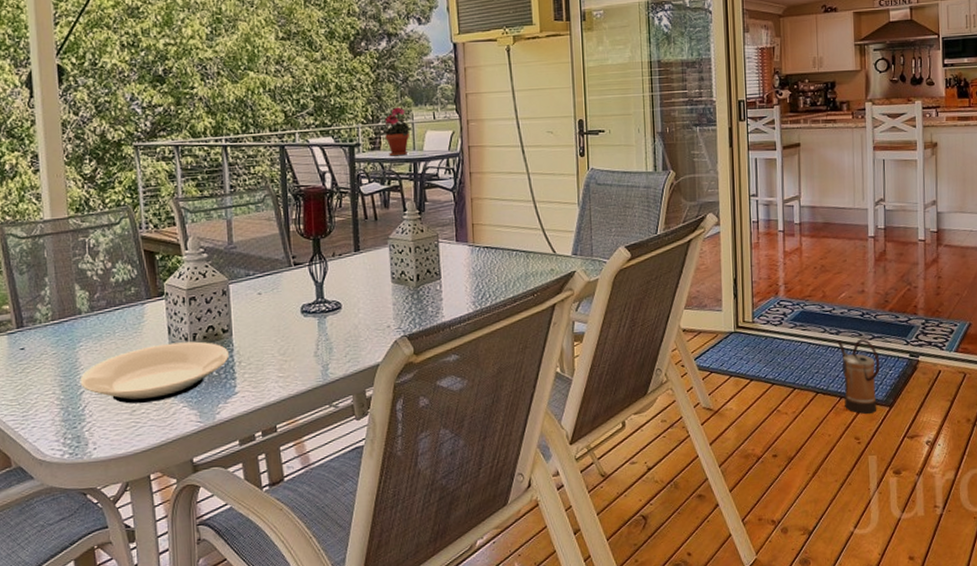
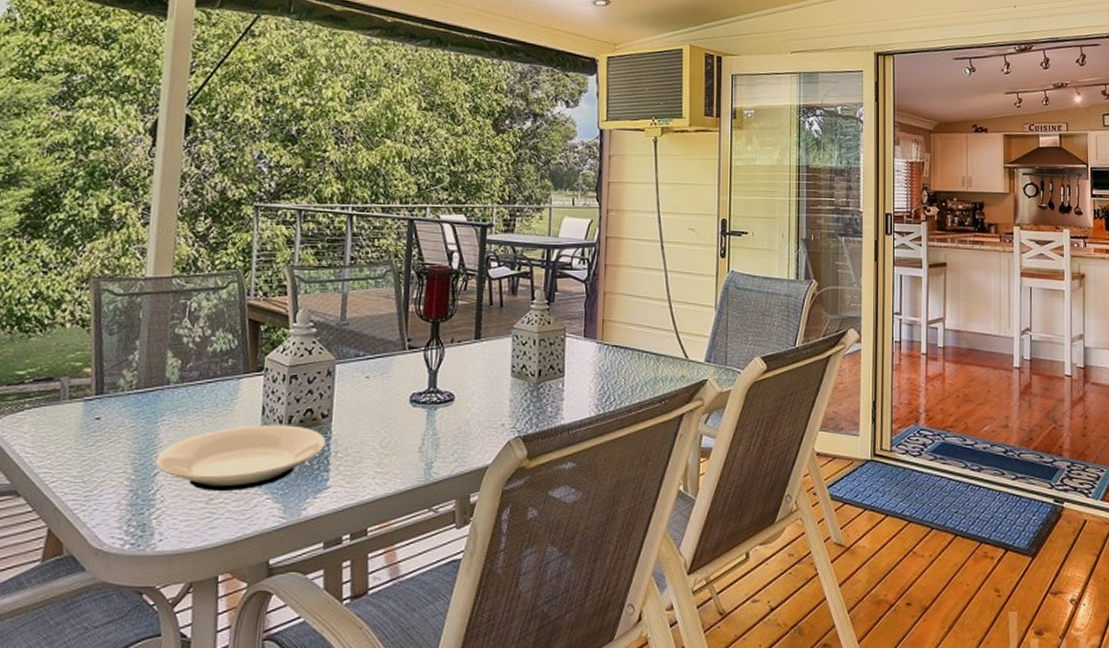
potted plant: present [382,107,412,157] -> none [518,189,549,241]
watering can: present [837,338,880,414] -> none [978,478,1023,563]

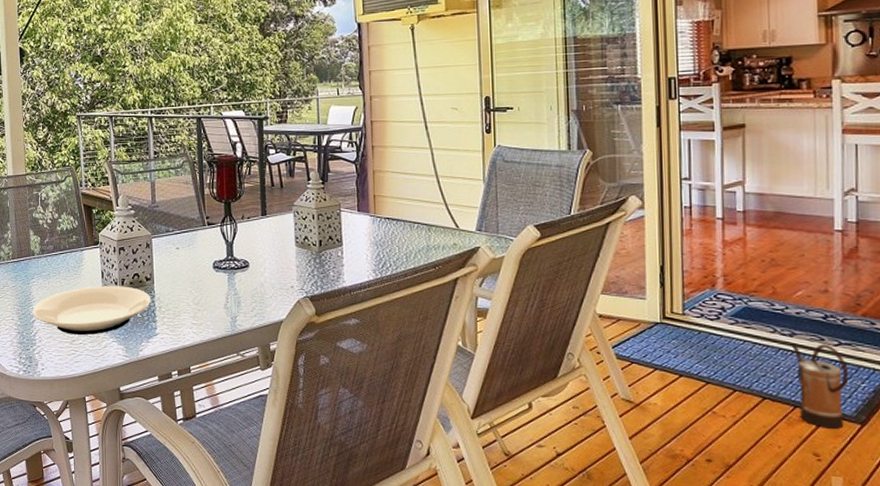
watering can: none [978,478,1023,563] -> present [791,343,849,429]

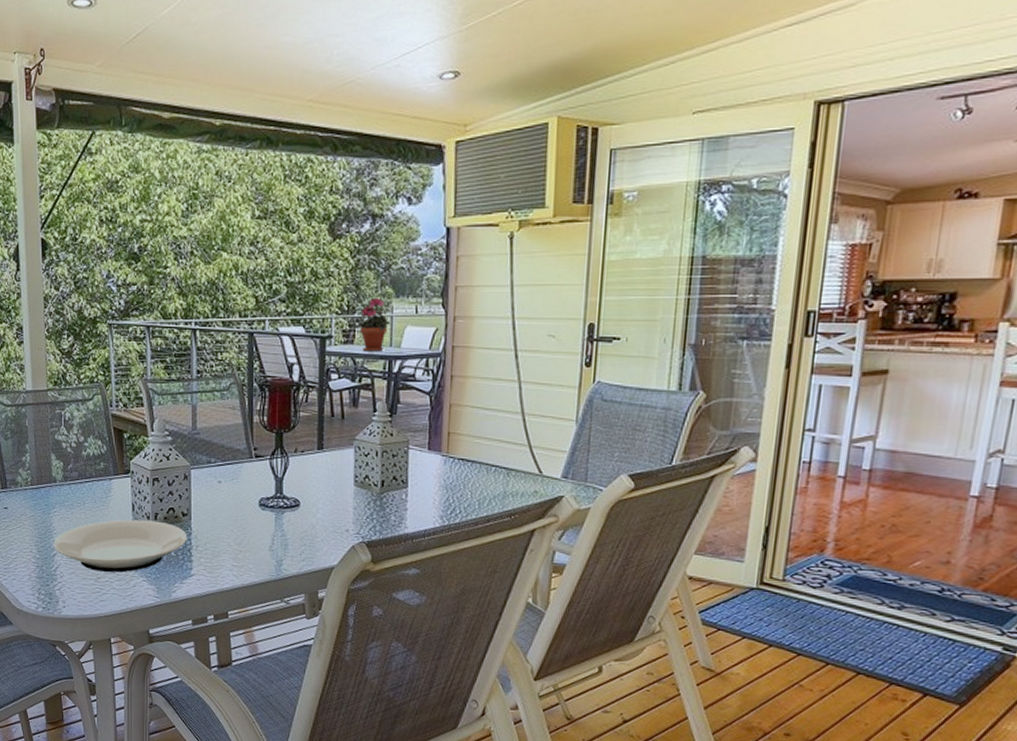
potted plant: none [289,83,316,129] -> present [357,297,390,352]
watering can: present [791,343,849,429] -> none [894,617,957,709]

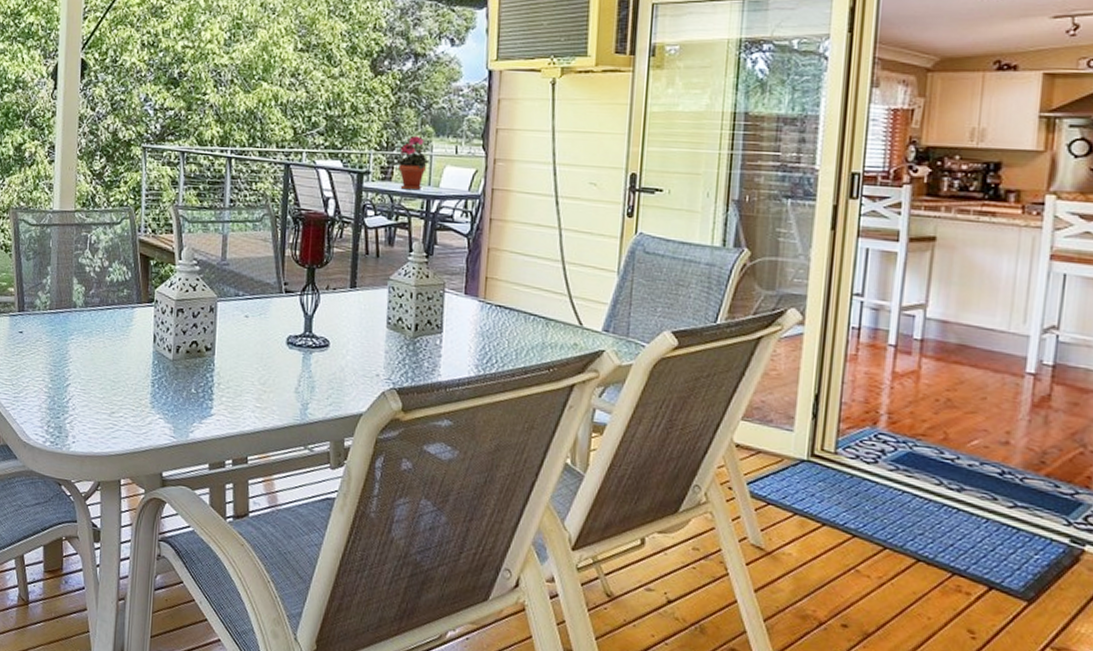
plate: present [53,519,188,573] -> none [67,351,210,408]

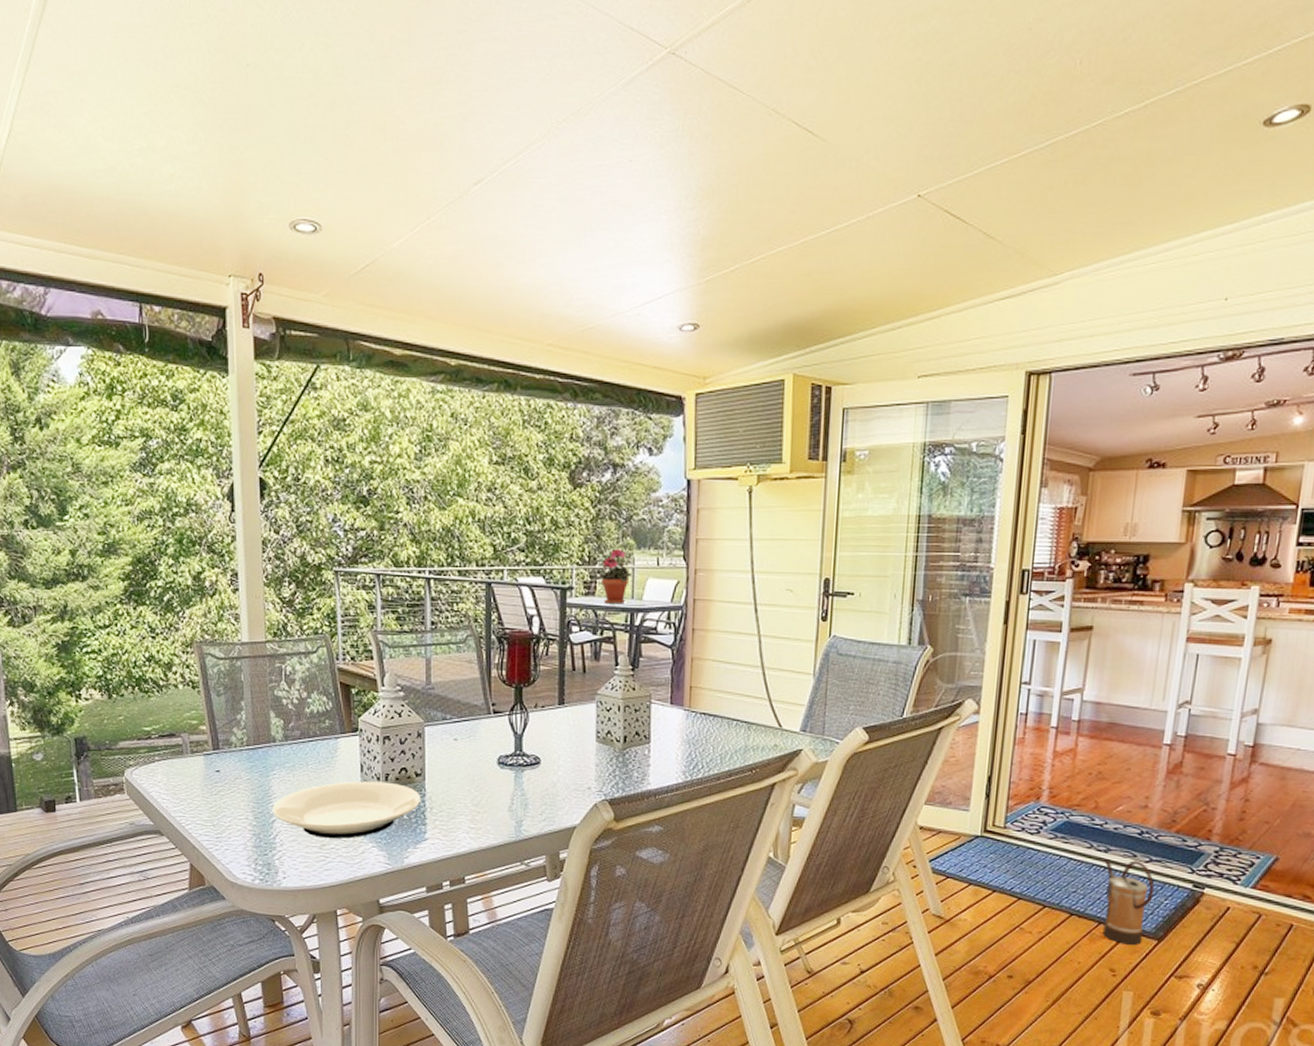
plate: none [67,351,210,408] -> present [272,781,421,839]
watering can: none [957,499,1021,605] -> present [1103,859,1155,945]

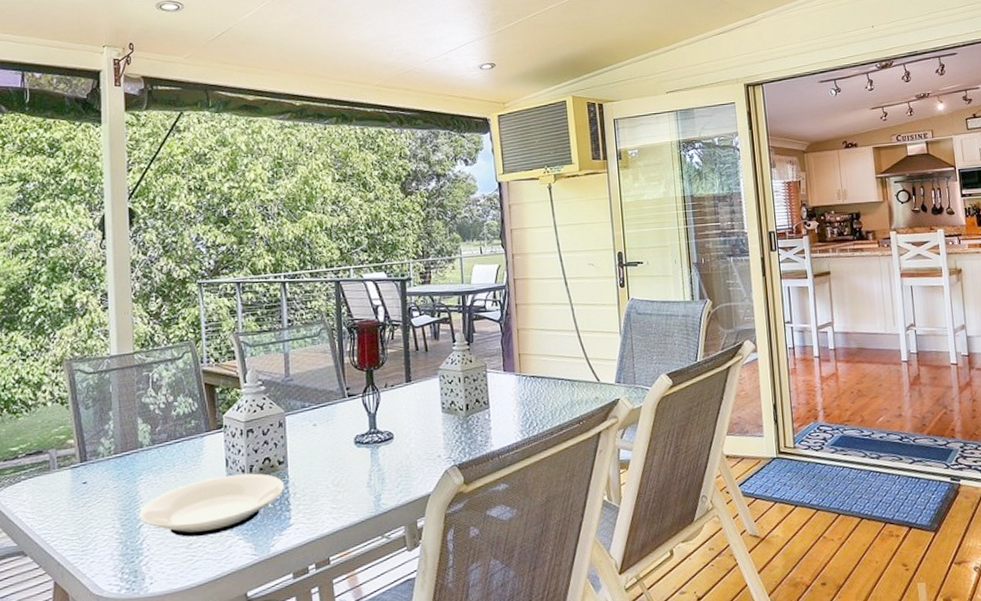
potted plant: present [598,548,631,604] -> none [432,242,460,290]
watering can: present [1103,859,1155,945] -> none [878,462,923,540]

